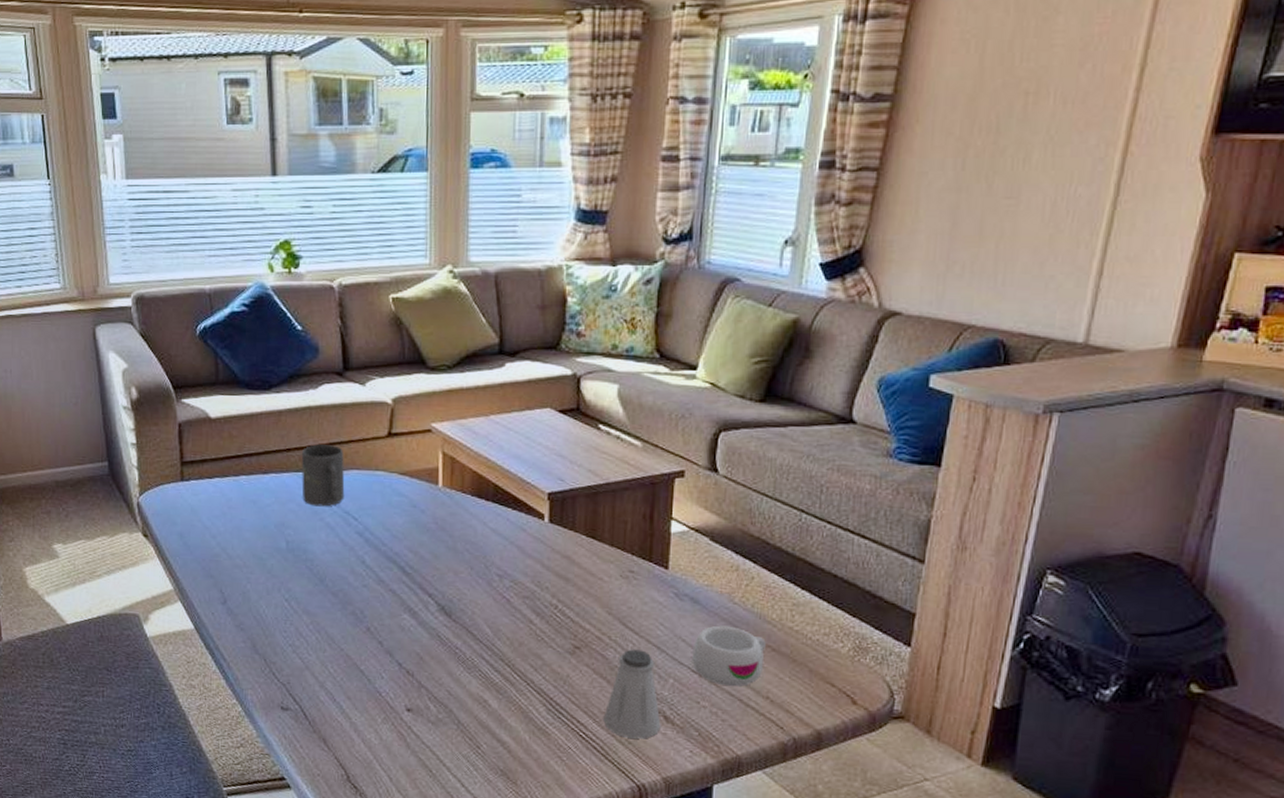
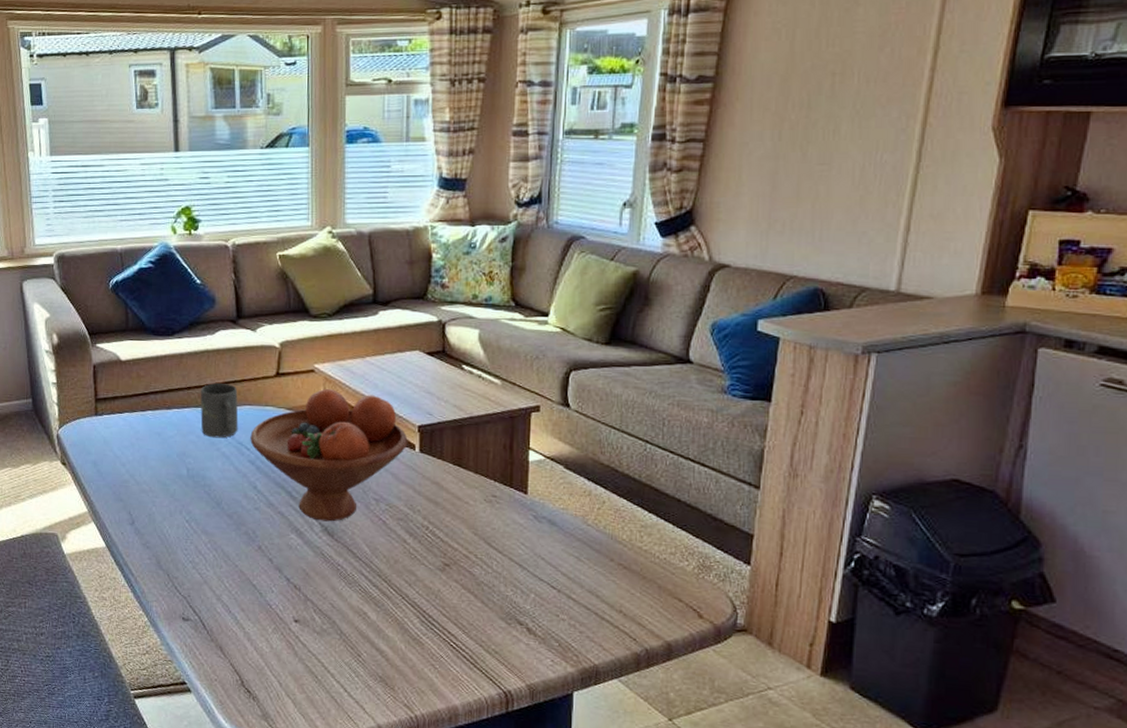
fruit bowl: none [358,450,536,600] -> present [250,388,408,522]
saltshaker: present [603,649,661,739] -> none [471,566,524,649]
mug: present [692,625,766,687] -> none [551,545,618,602]

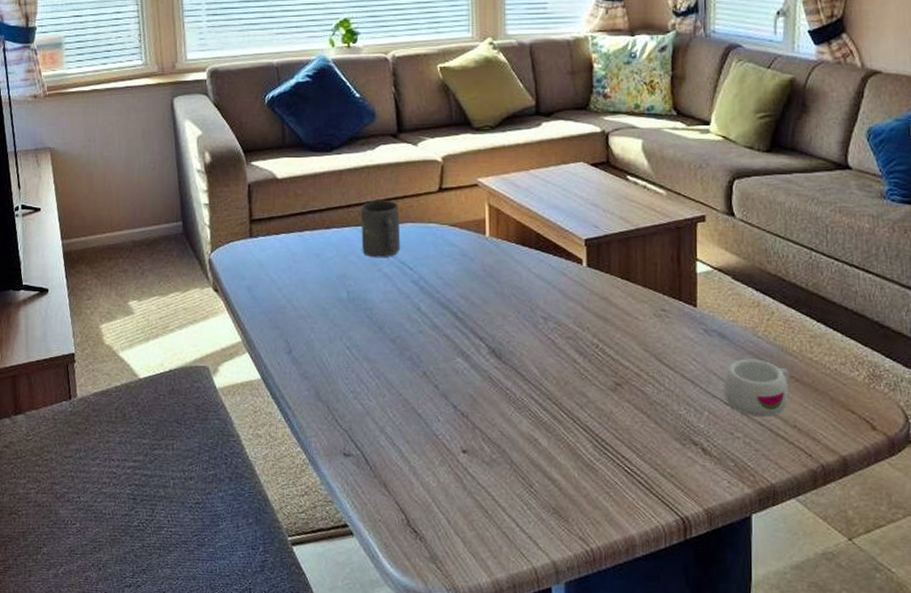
fruit bowl: present [250,388,408,522] -> none [413,203,575,343]
mug: none [551,545,618,602] -> present [723,358,789,418]

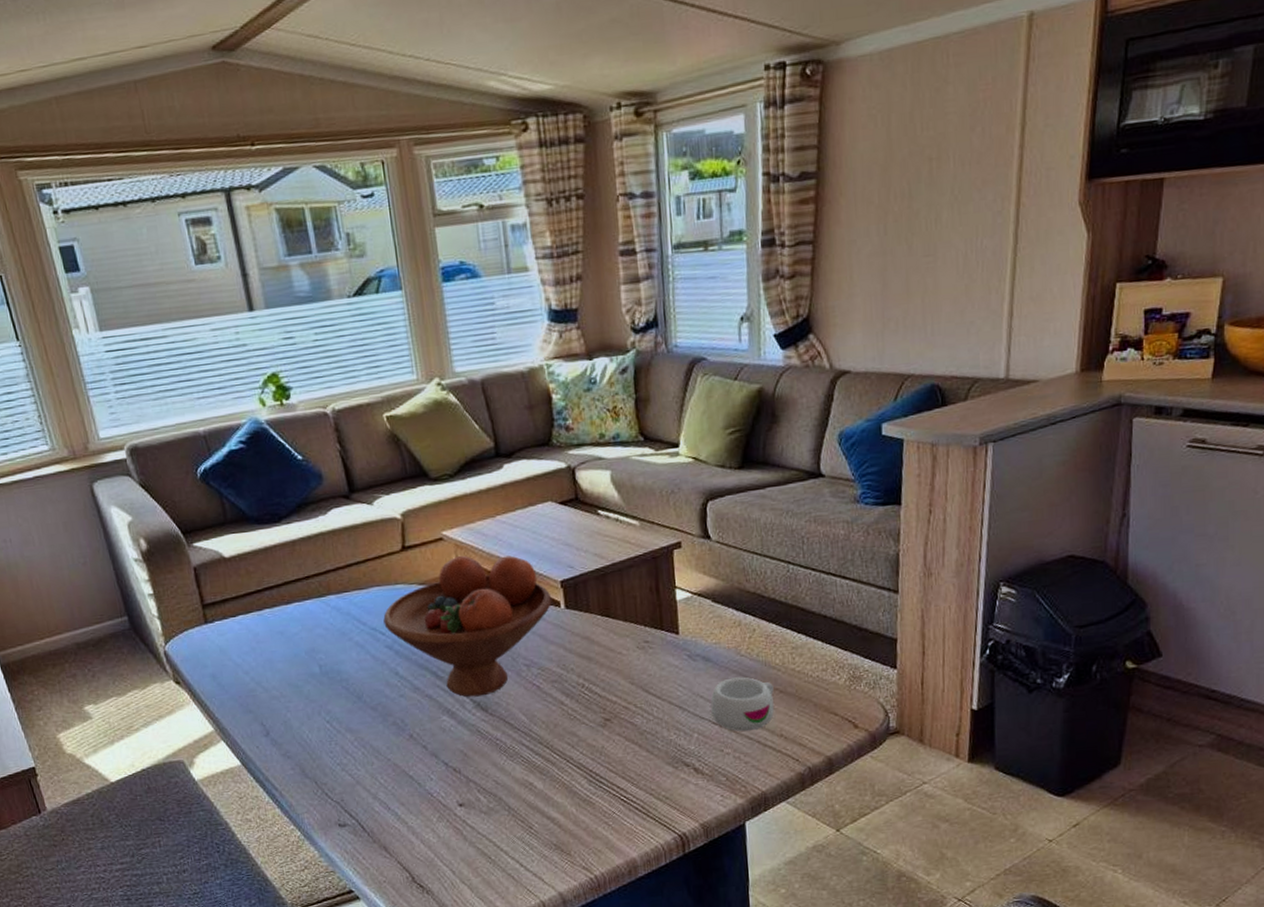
mug: present [360,200,401,258] -> none [320,566,370,628]
fruit bowl: none [413,203,575,343] -> present [383,555,552,697]

